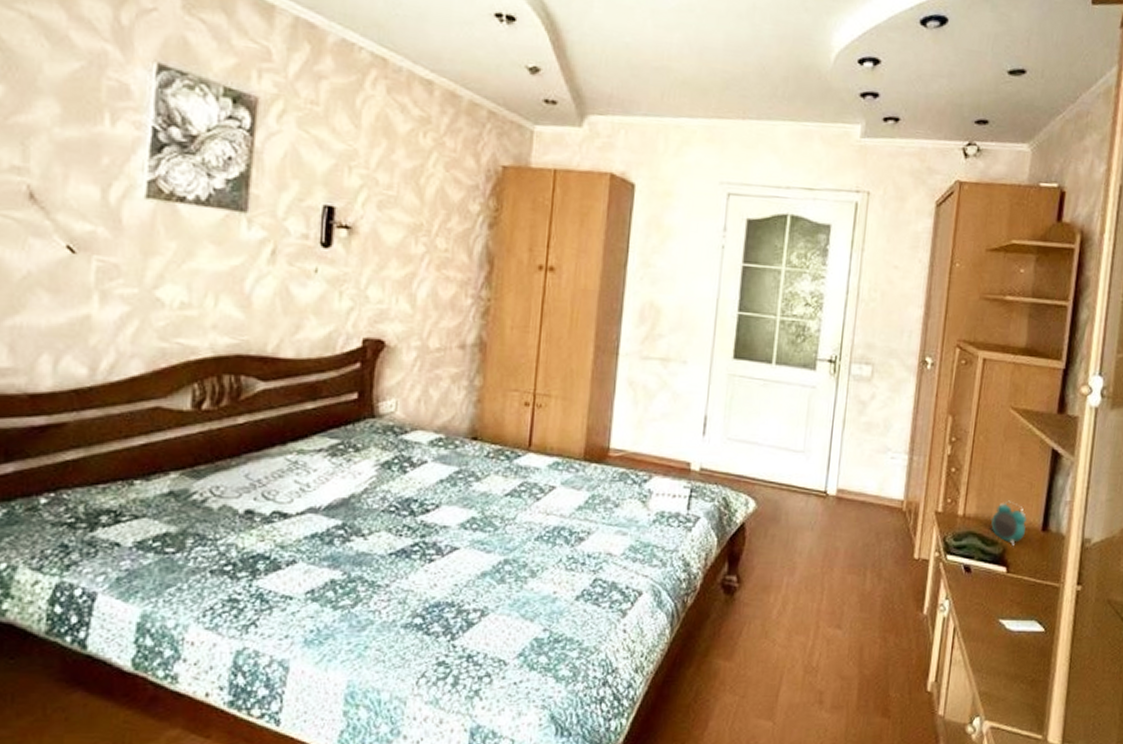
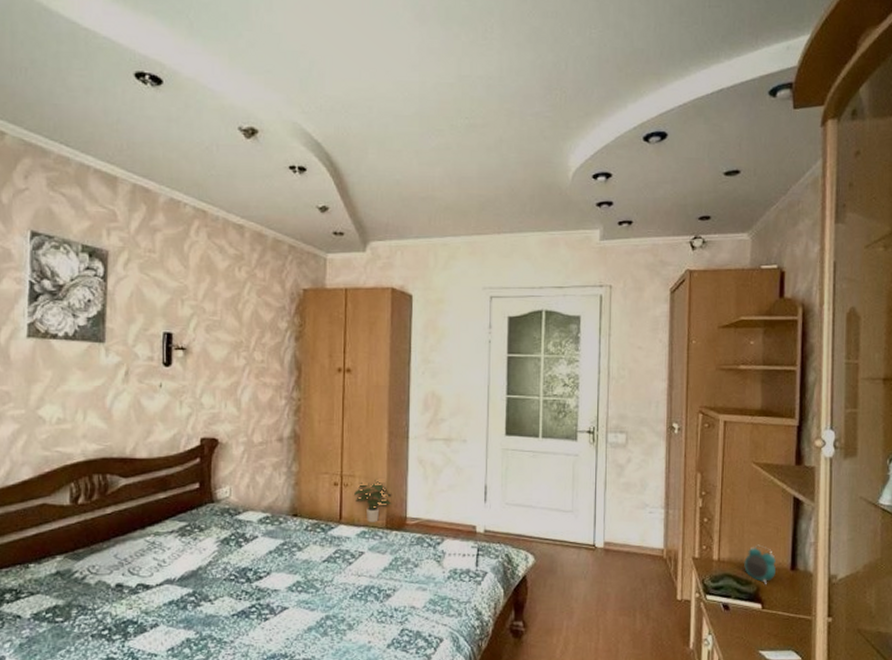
potted plant: none [549,402,594,452] -> present [354,480,392,522]

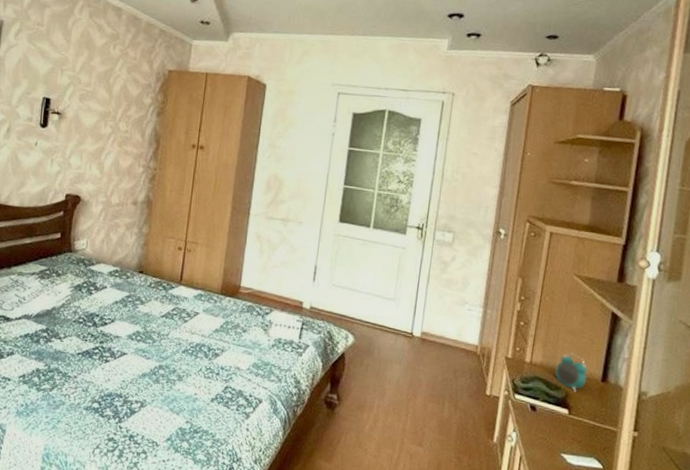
potted plant: present [354,480,392,522] -> none [195,249,229,287]

